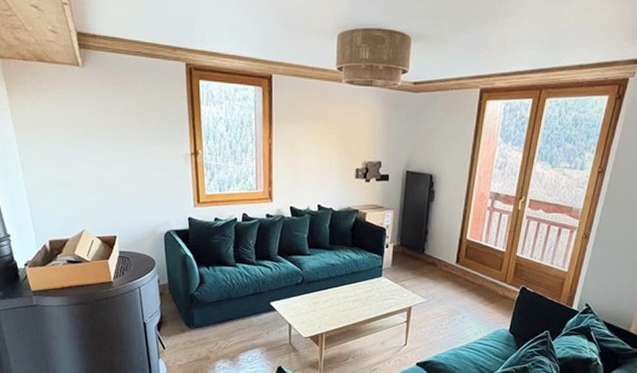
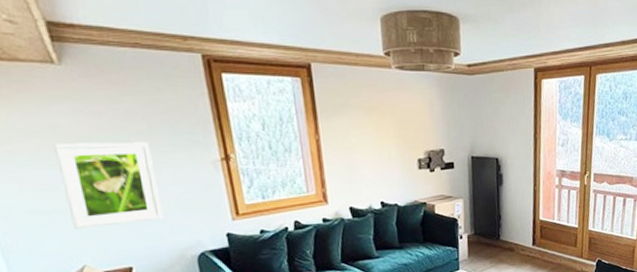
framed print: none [73,131,143,201] -> present [54,142,164,229]

